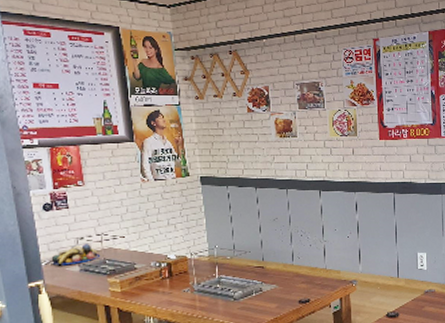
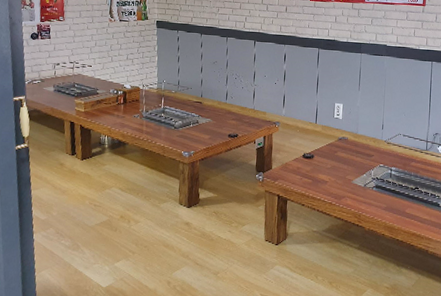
fruit bowl: present [51,243,101,266] -> none [33,68,72,86]

